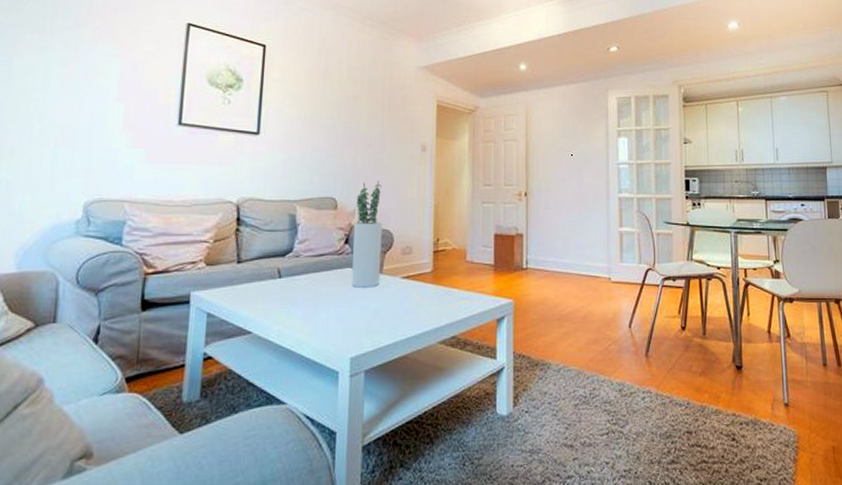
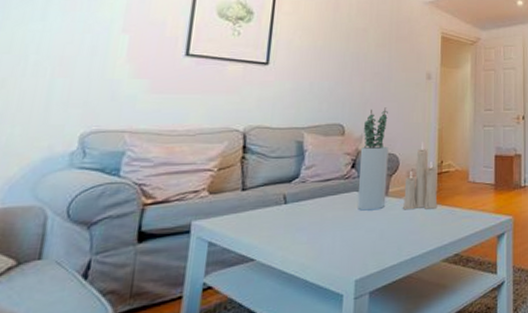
candle: none [398,217,434,289] -> present [403,141,438,210]

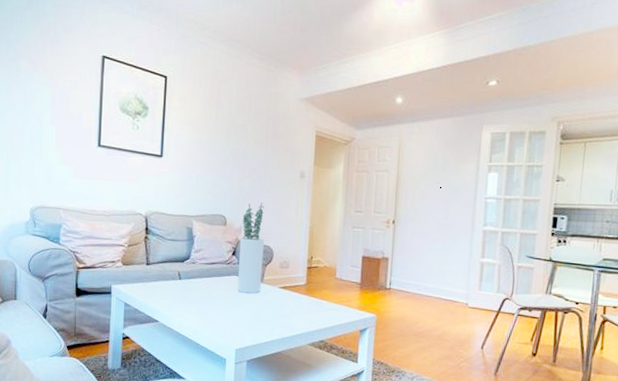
candle: present [403,141,438,210] -> none [276,237,307,299]

